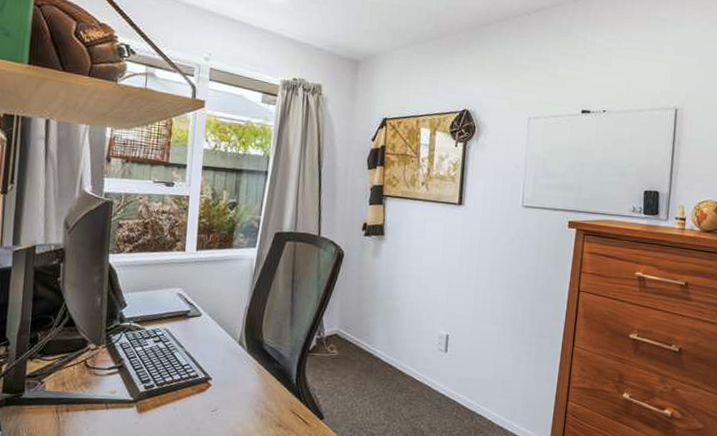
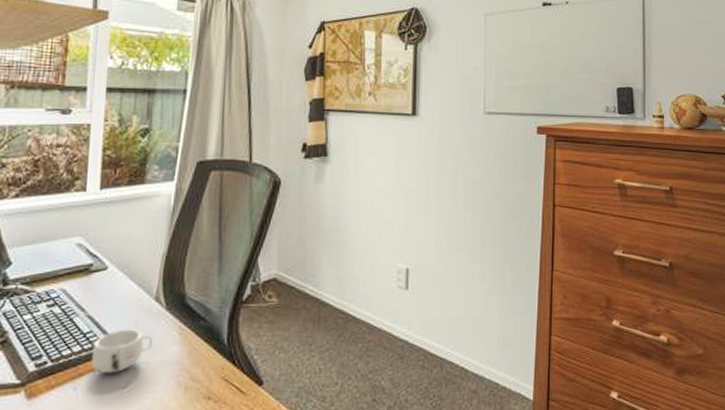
mug: none [188,365,236,399] -> present [91,329,152,374]

